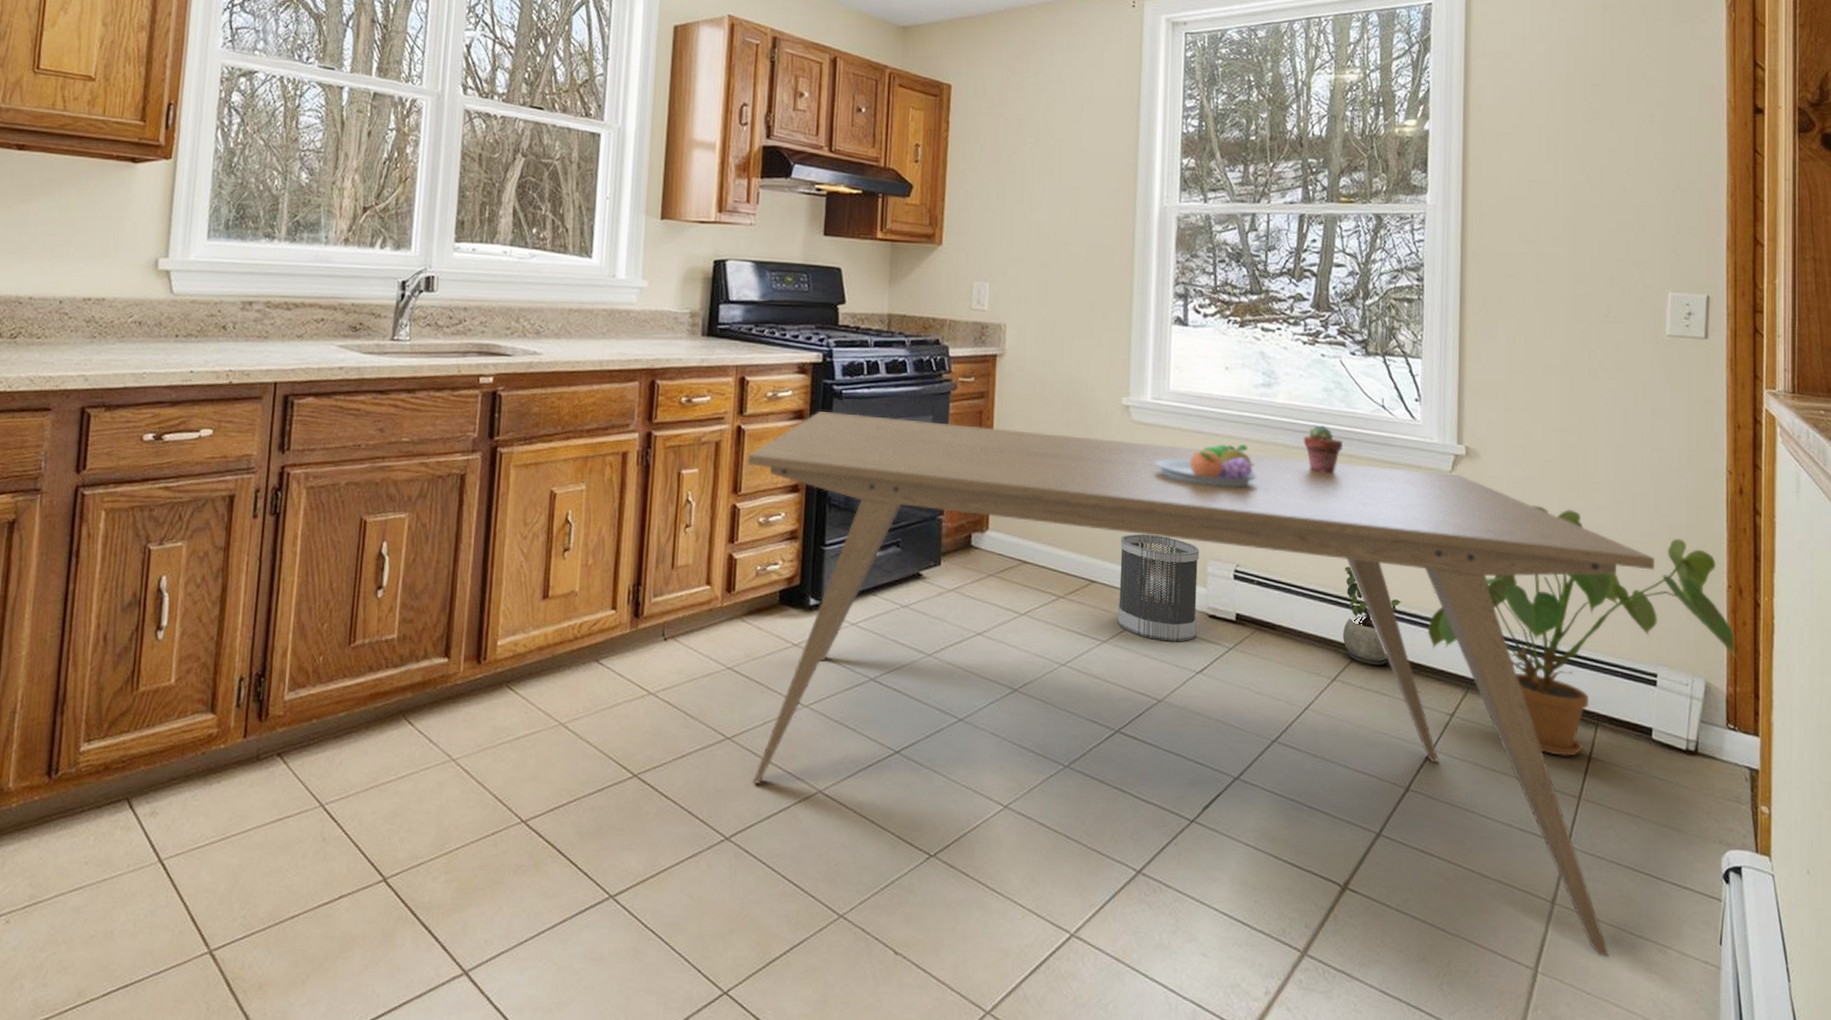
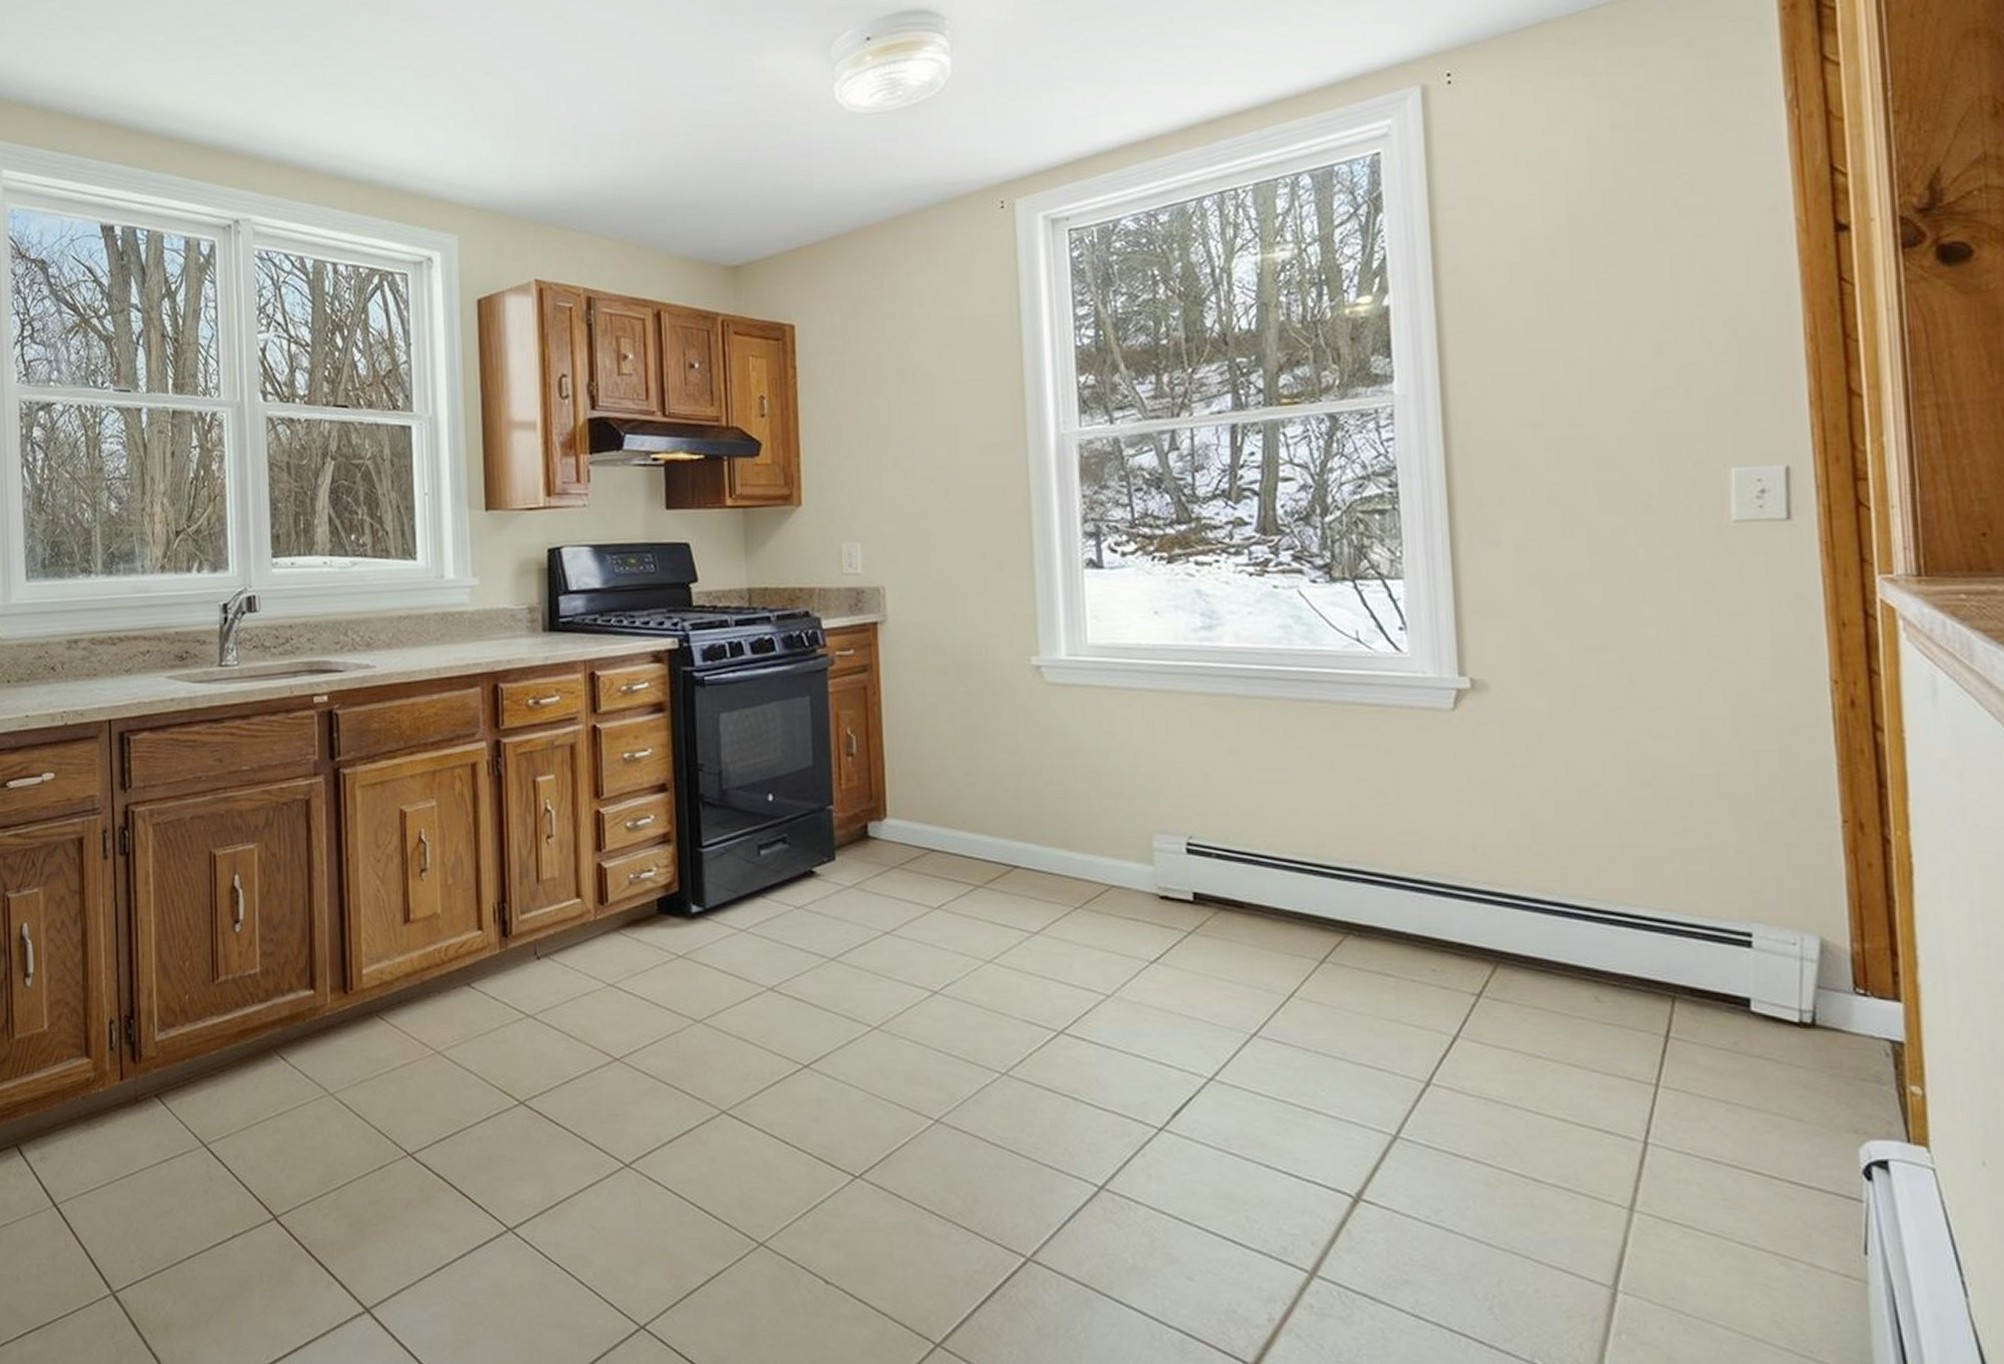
dining table: present [748,411,1655,957] -> none [607,701,1739,1271]
wastebasket: present [1117,533,1200,642] -> none [1043,809,1147,929]
fruit bowl: present [1155,444,1258,487] -> none [1077,698,1206,749]
potted succulent: present [1303,425,1344,474] -> none [1259,668,1311,724]
potted plant: present [1343,565,1401,665] -> none [1325,825,1401,942]
house plant: present [1427,505,1738,757] -> none [1438,741,1864,1037]

